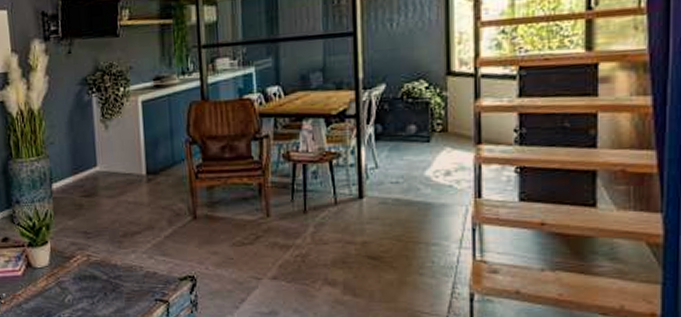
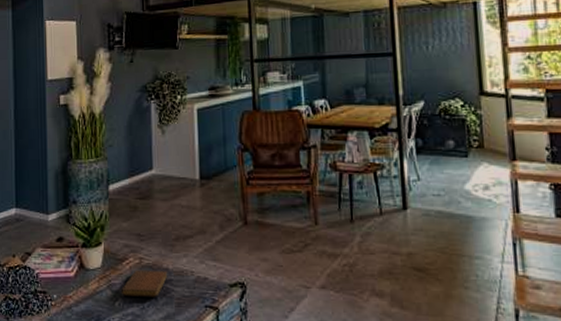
notebook: none [69,266,117,293] -> present [120,269,168,297]

